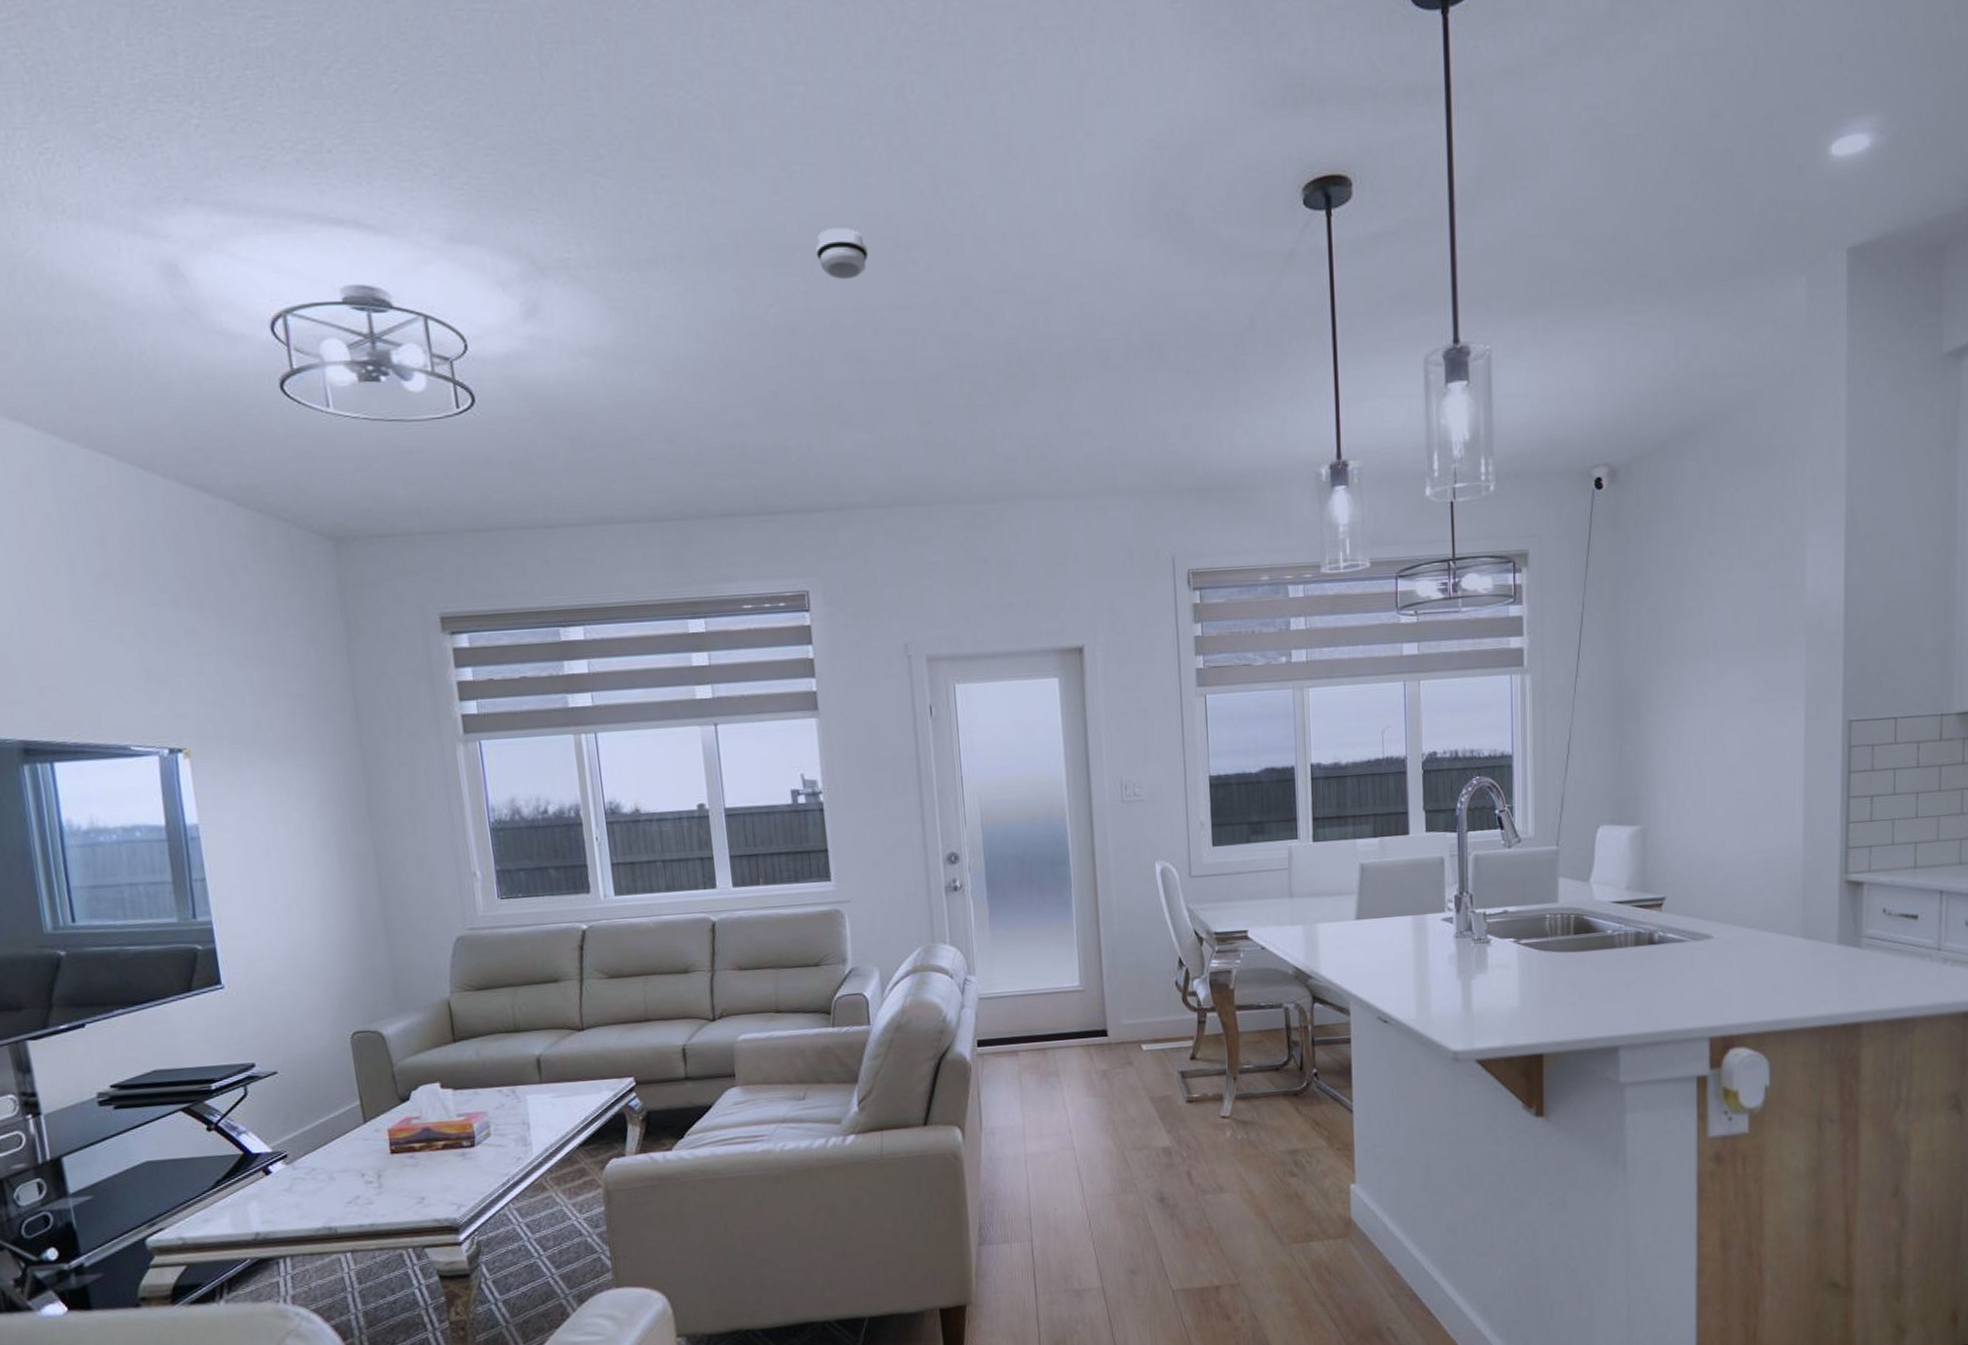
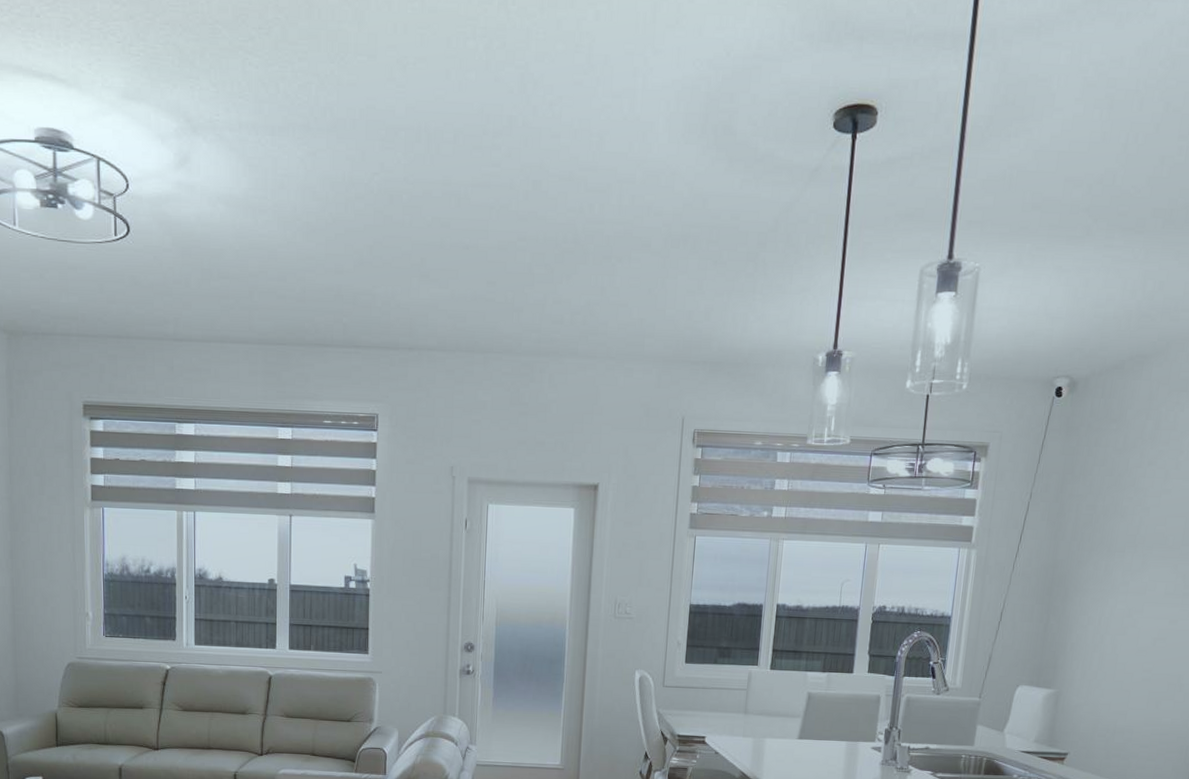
smoke detector: present [816,227,869,279] -> none [418,113,461,157]

